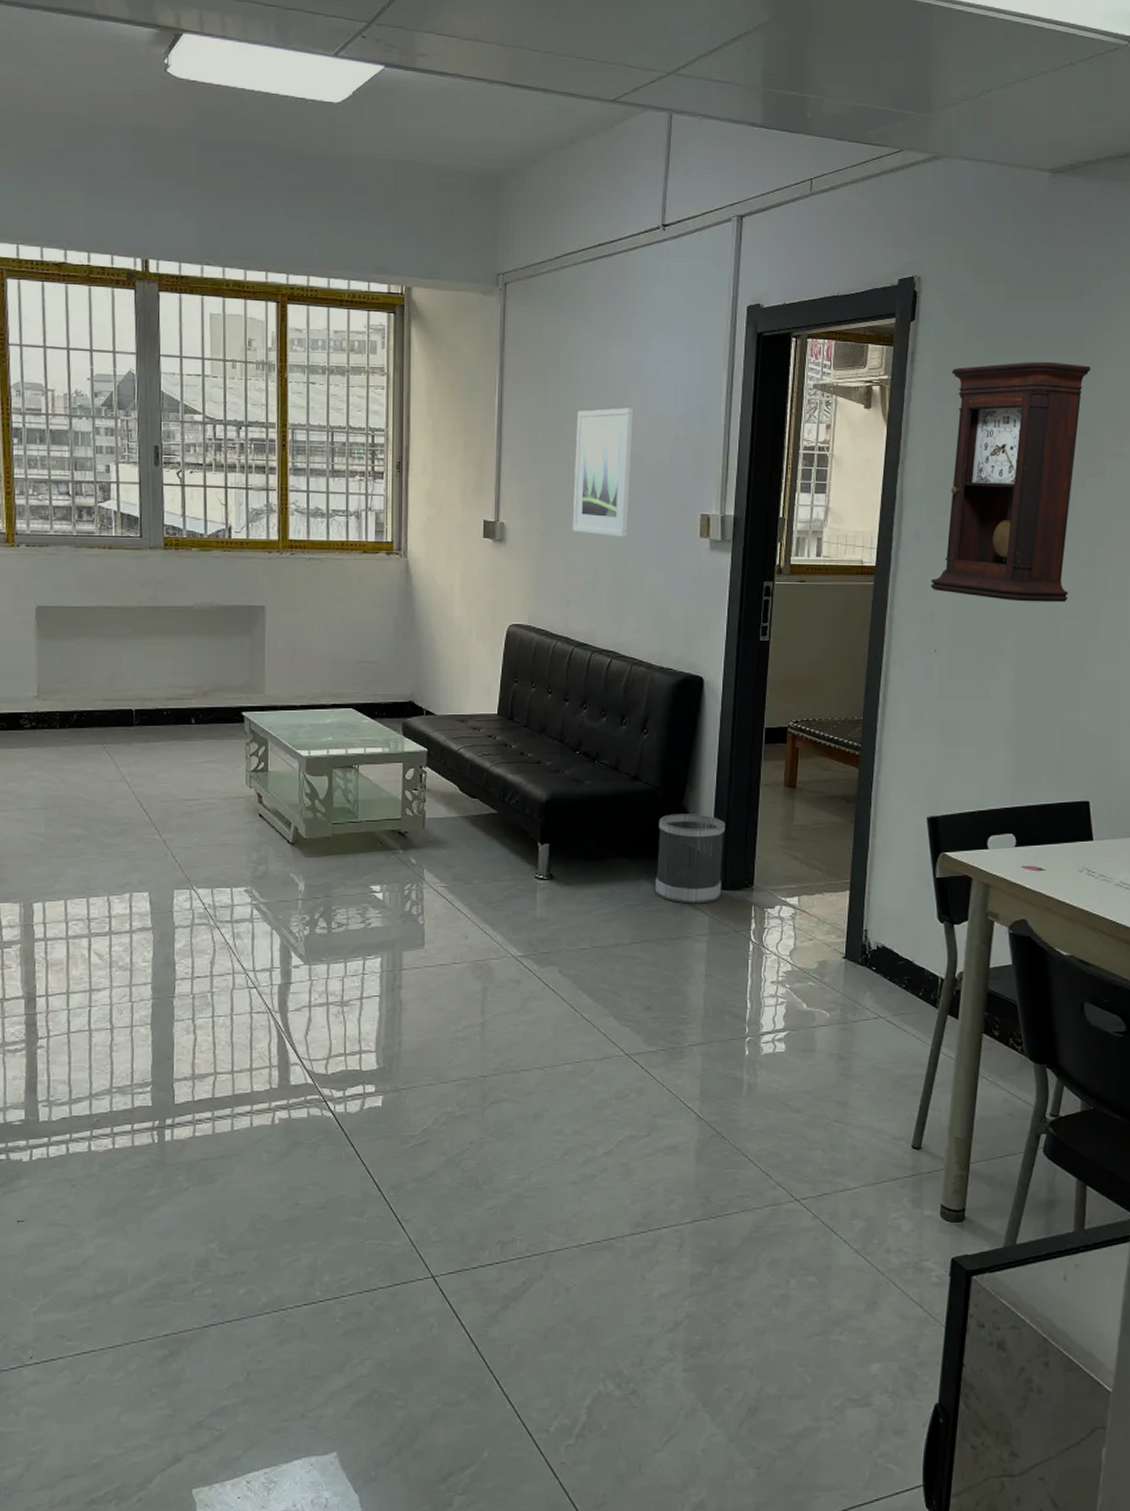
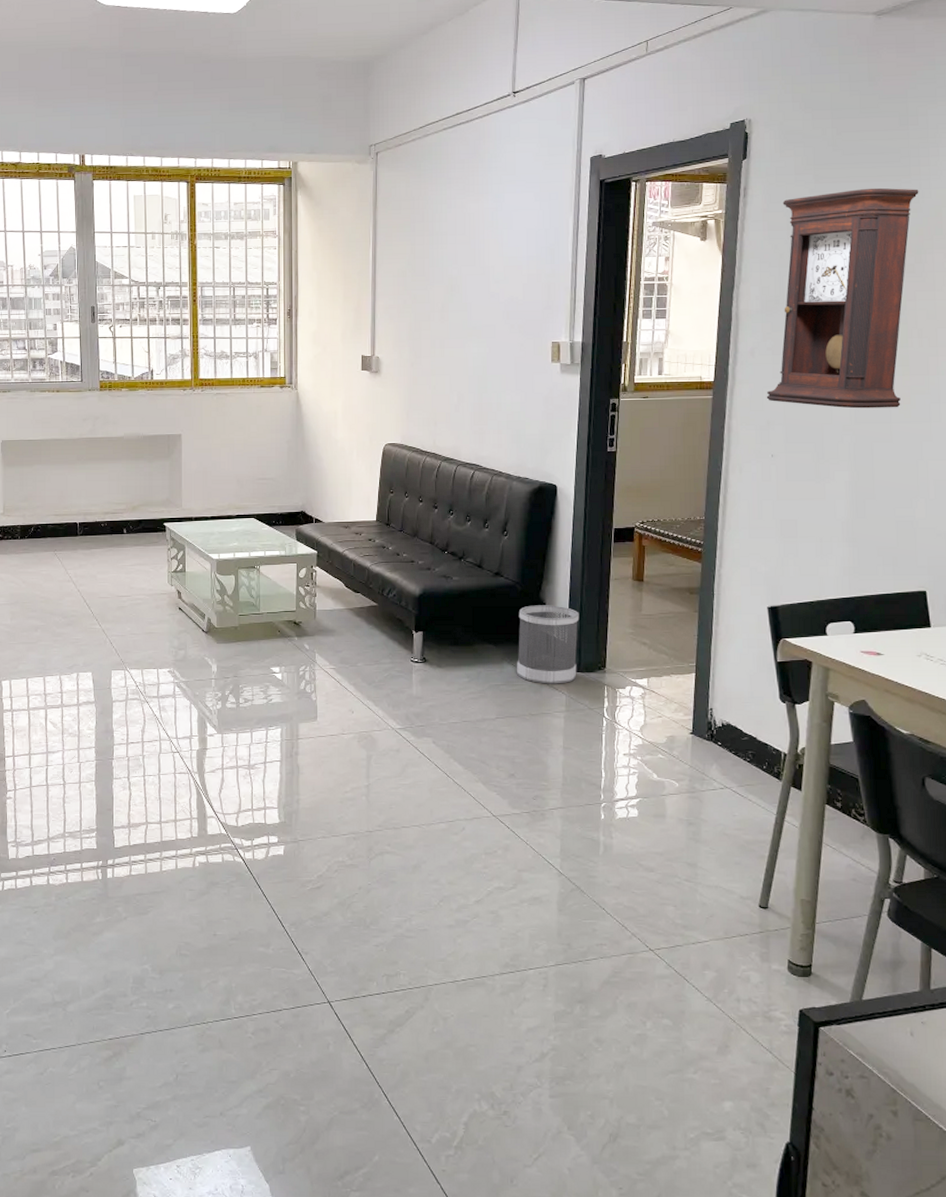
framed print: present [572,407,634,537] -> none [438,252,491,365]

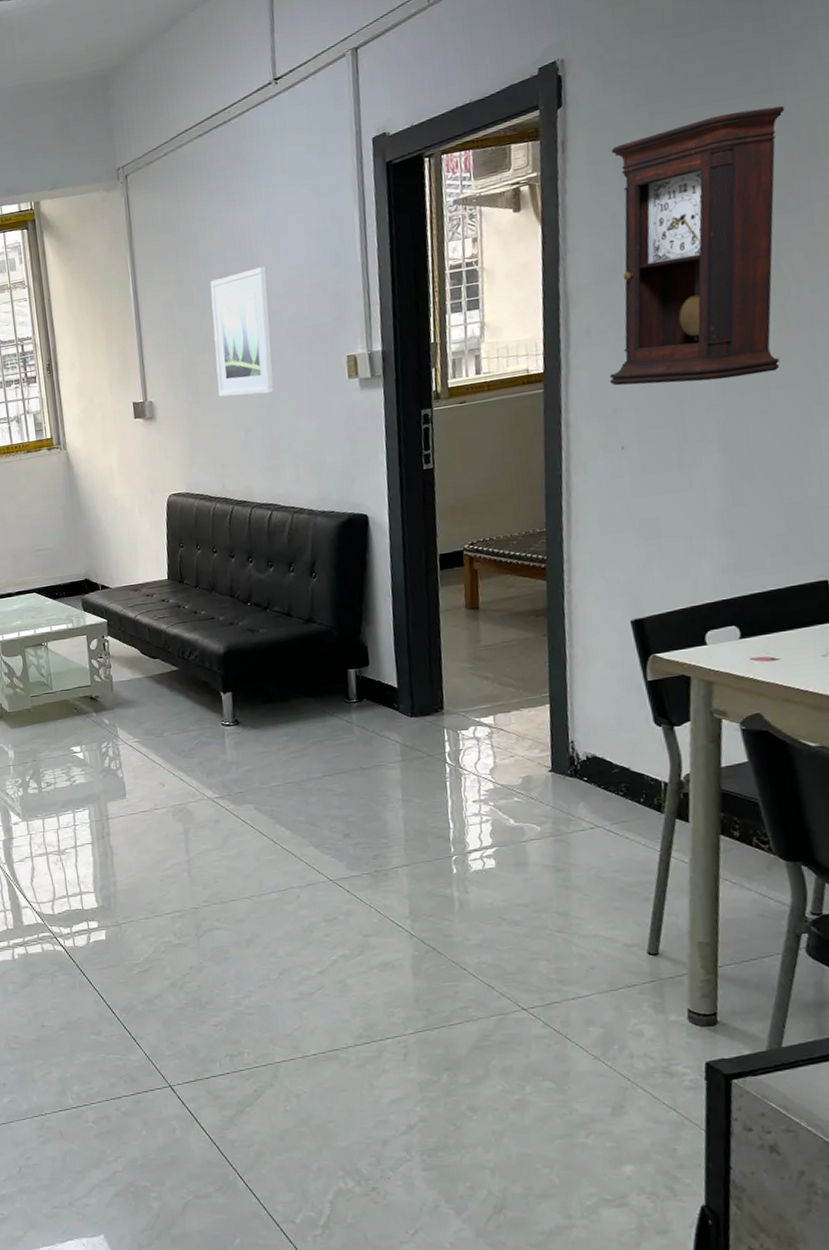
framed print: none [438,252,491,365] -> present [210,266,274,397]
wastebasket: present [516,605,579,684] -> none [337,647,410,734]

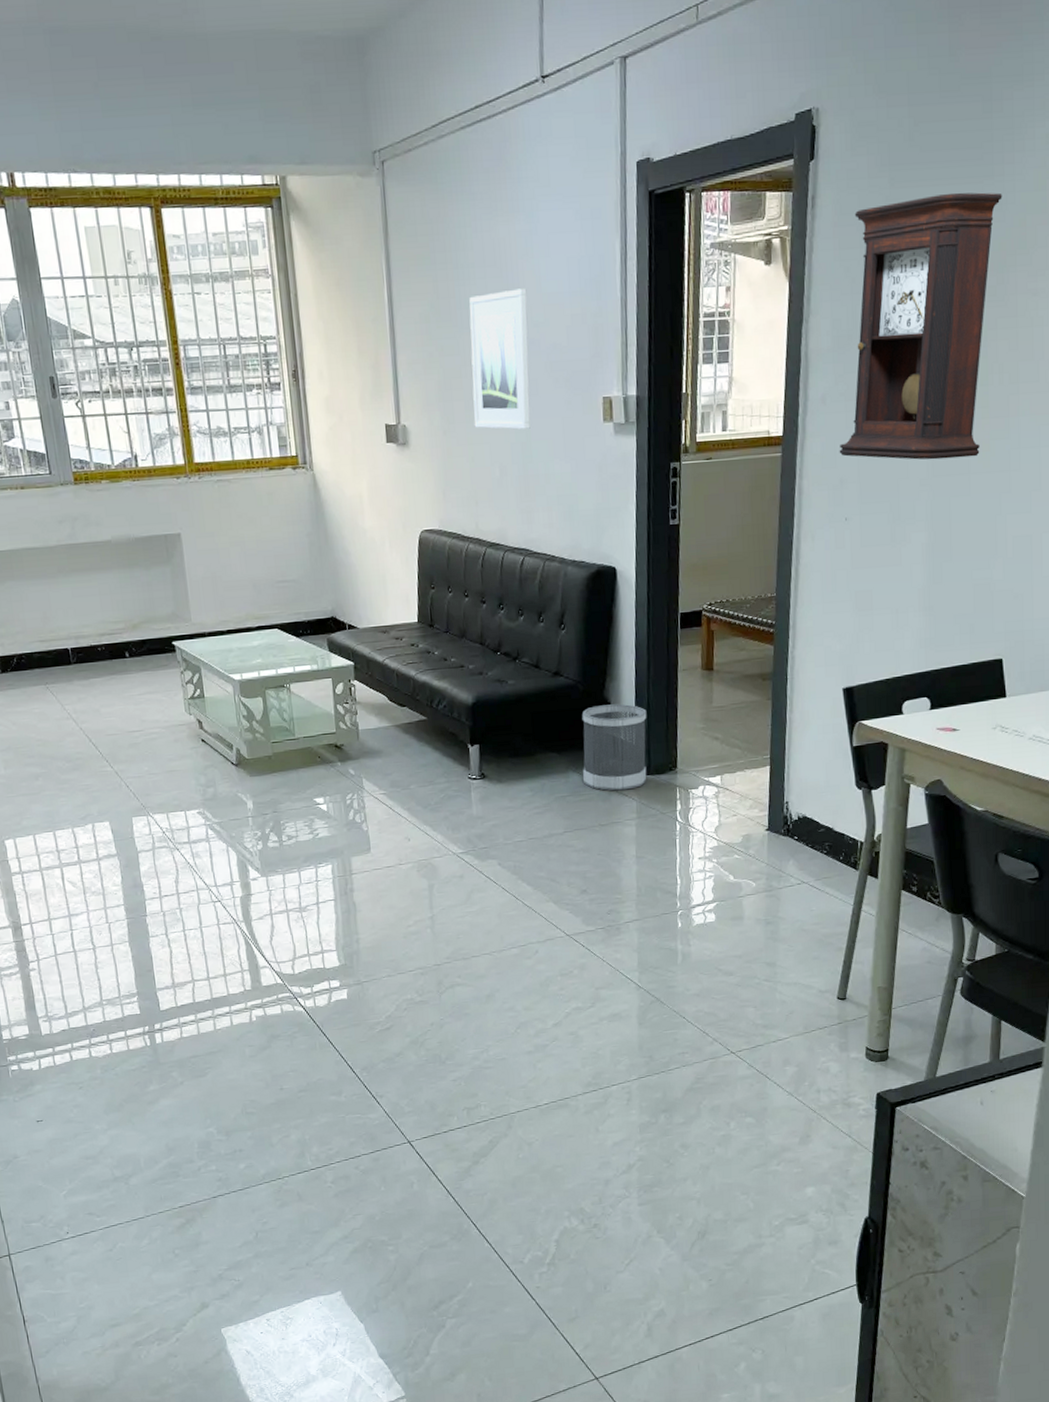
wastebasket: none [337,647,410,734] -> present [582,704,647,791]

